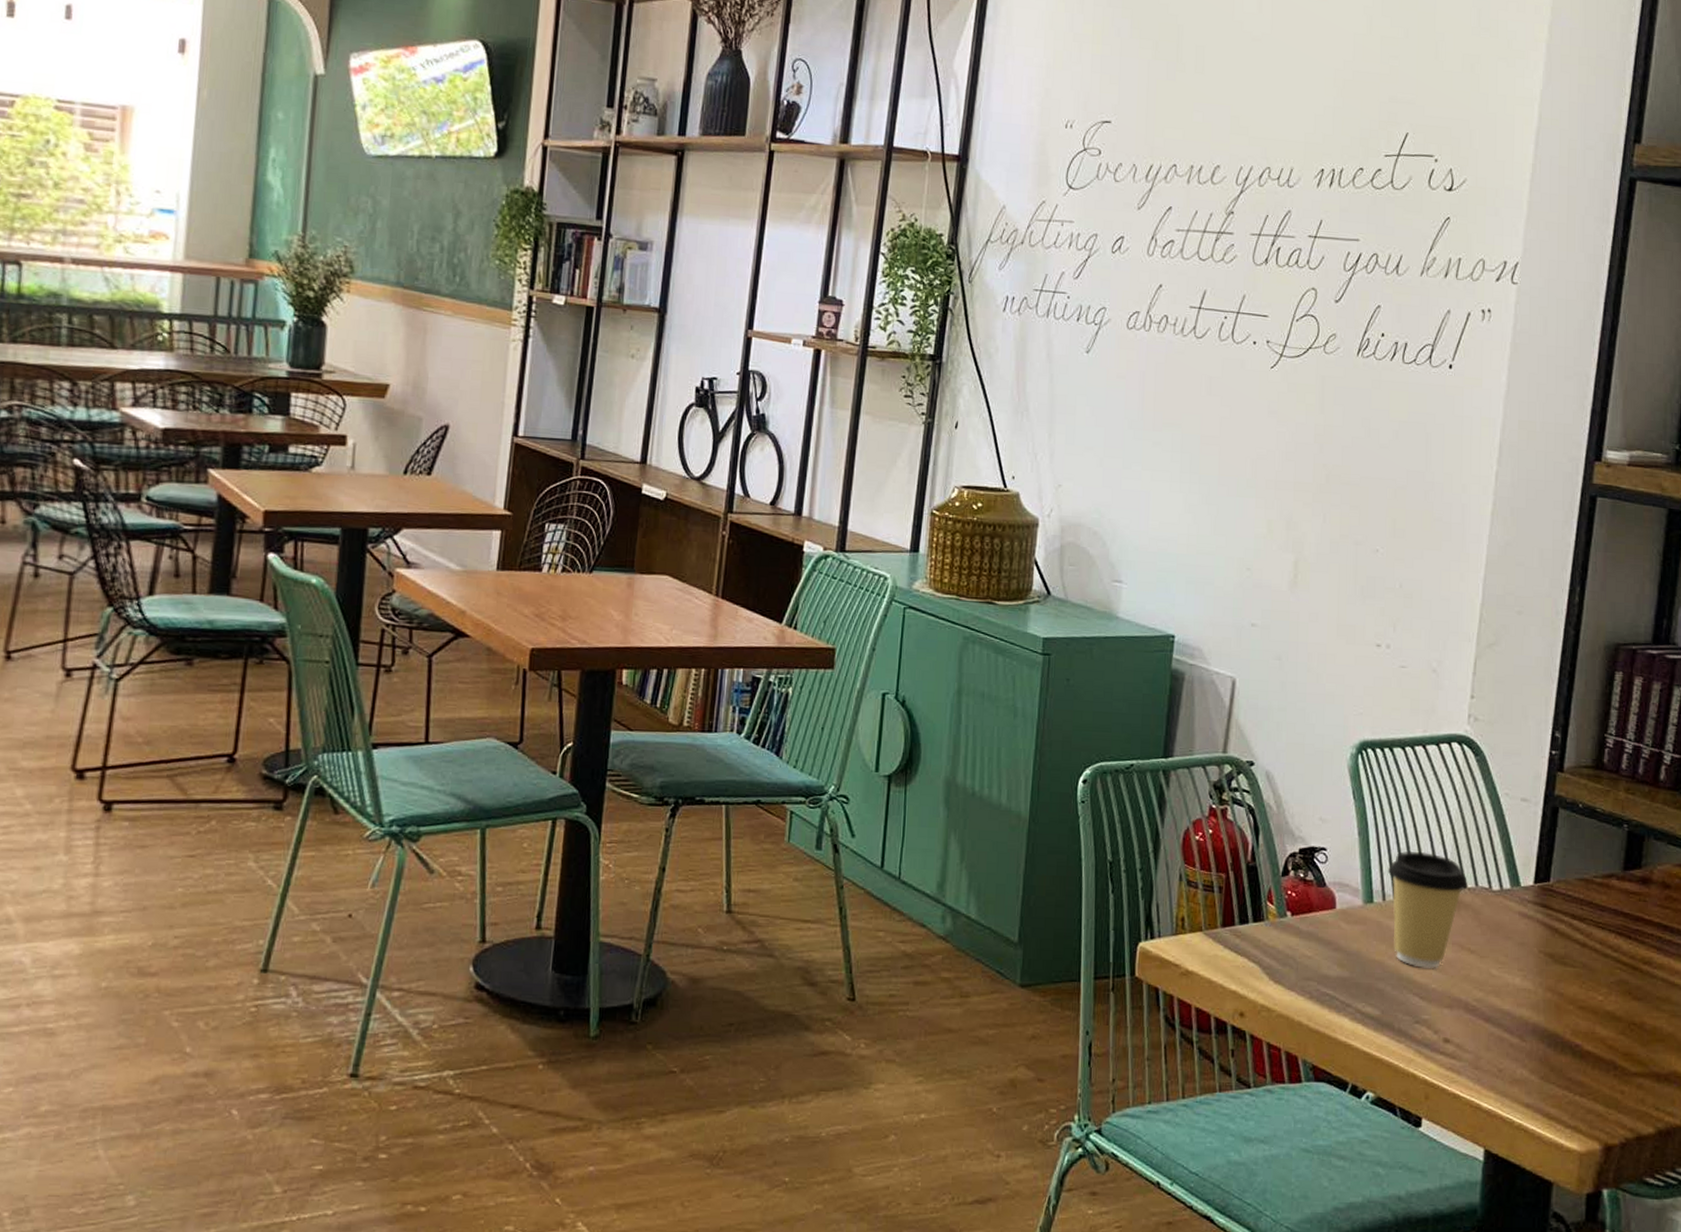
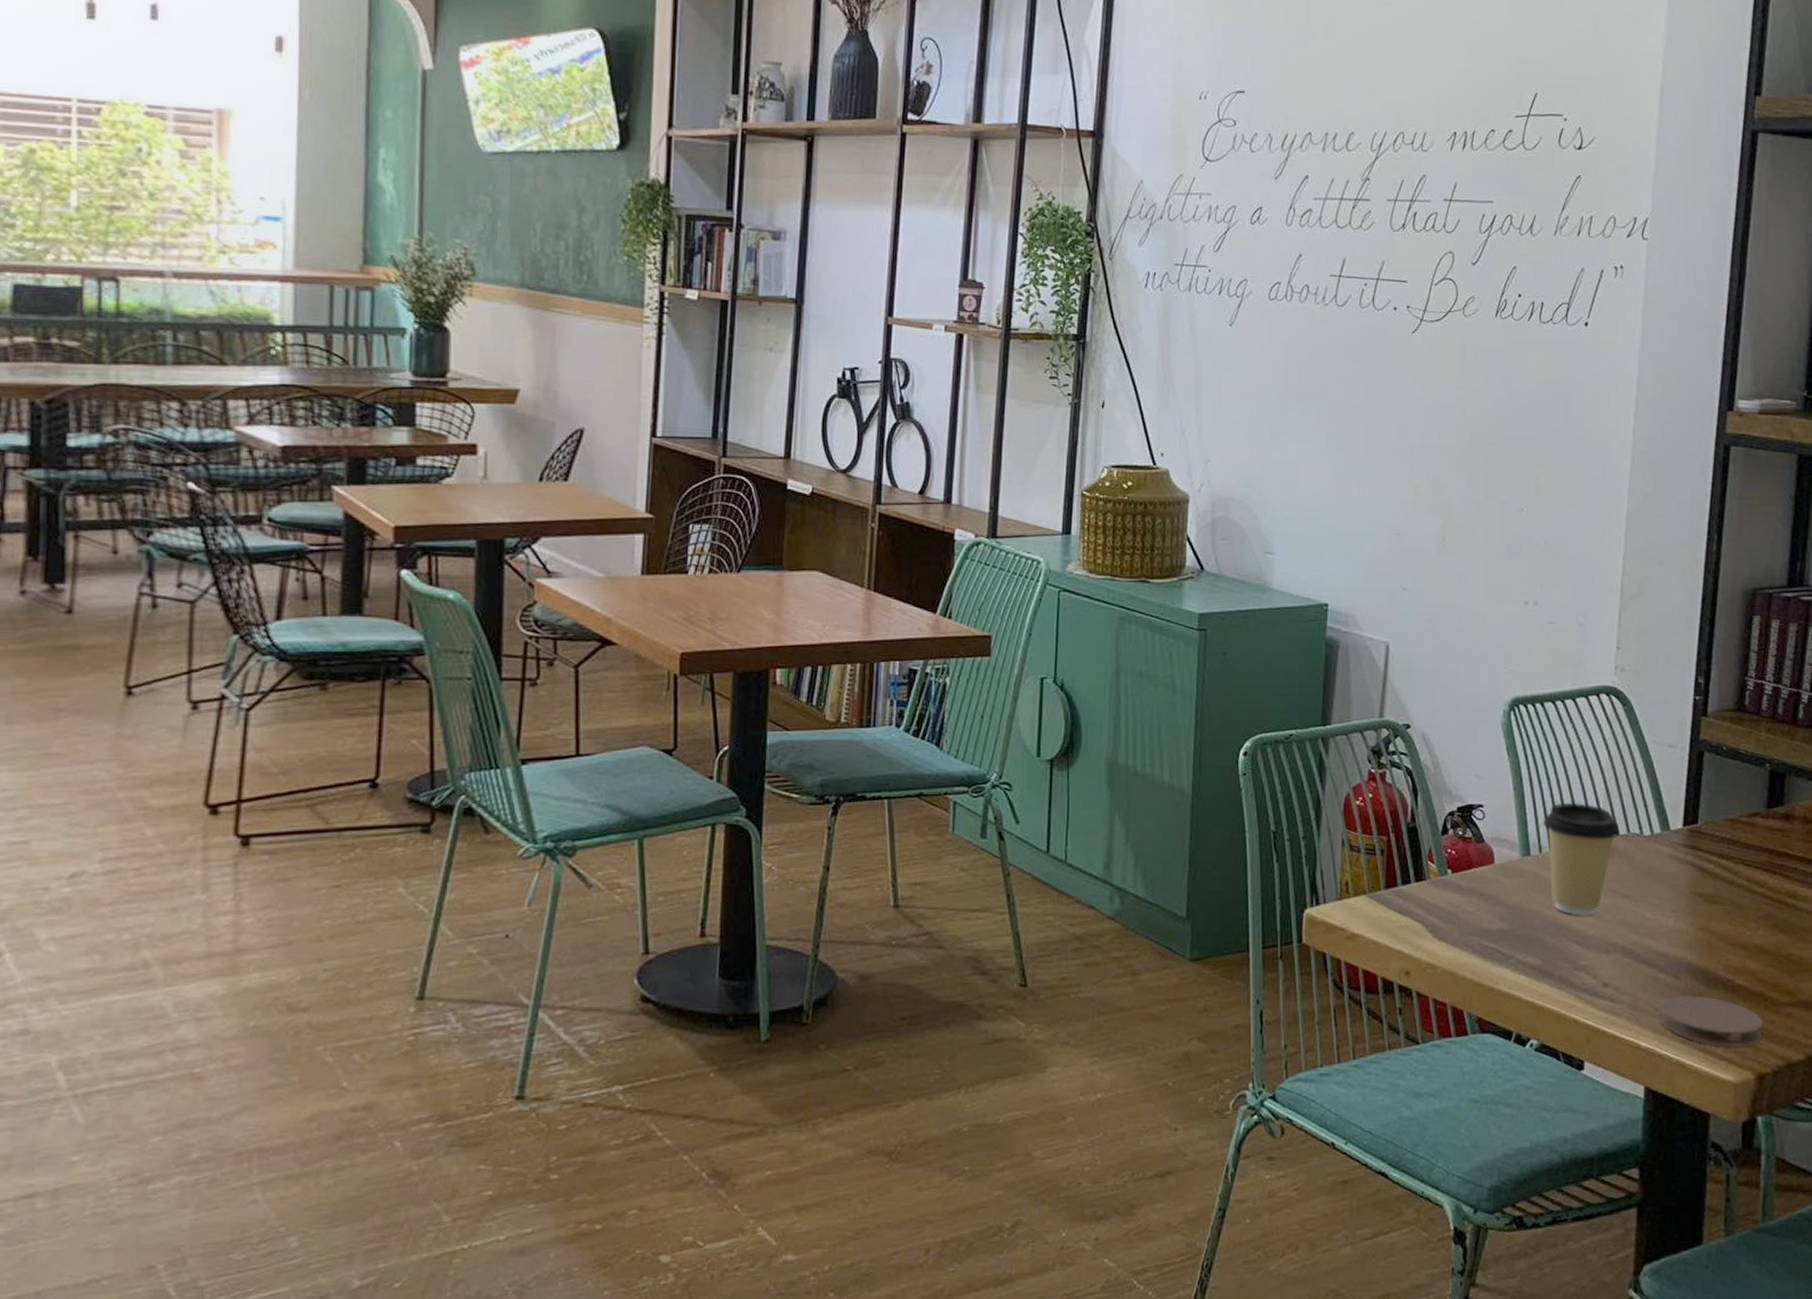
coaster: none [1502,1057,1612,1115] -> present [1659,994,1763,1047]

